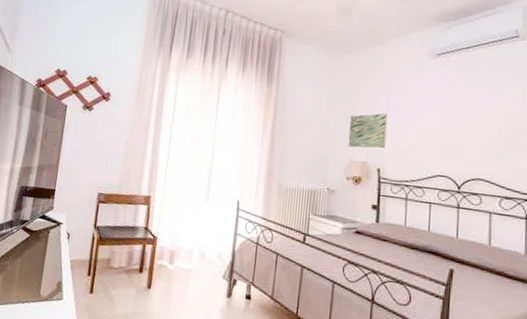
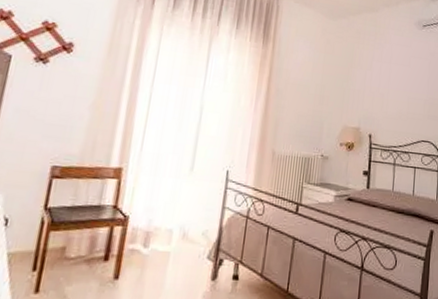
wall art: present [348,113,388,149] -> none [342,79,379,114]

